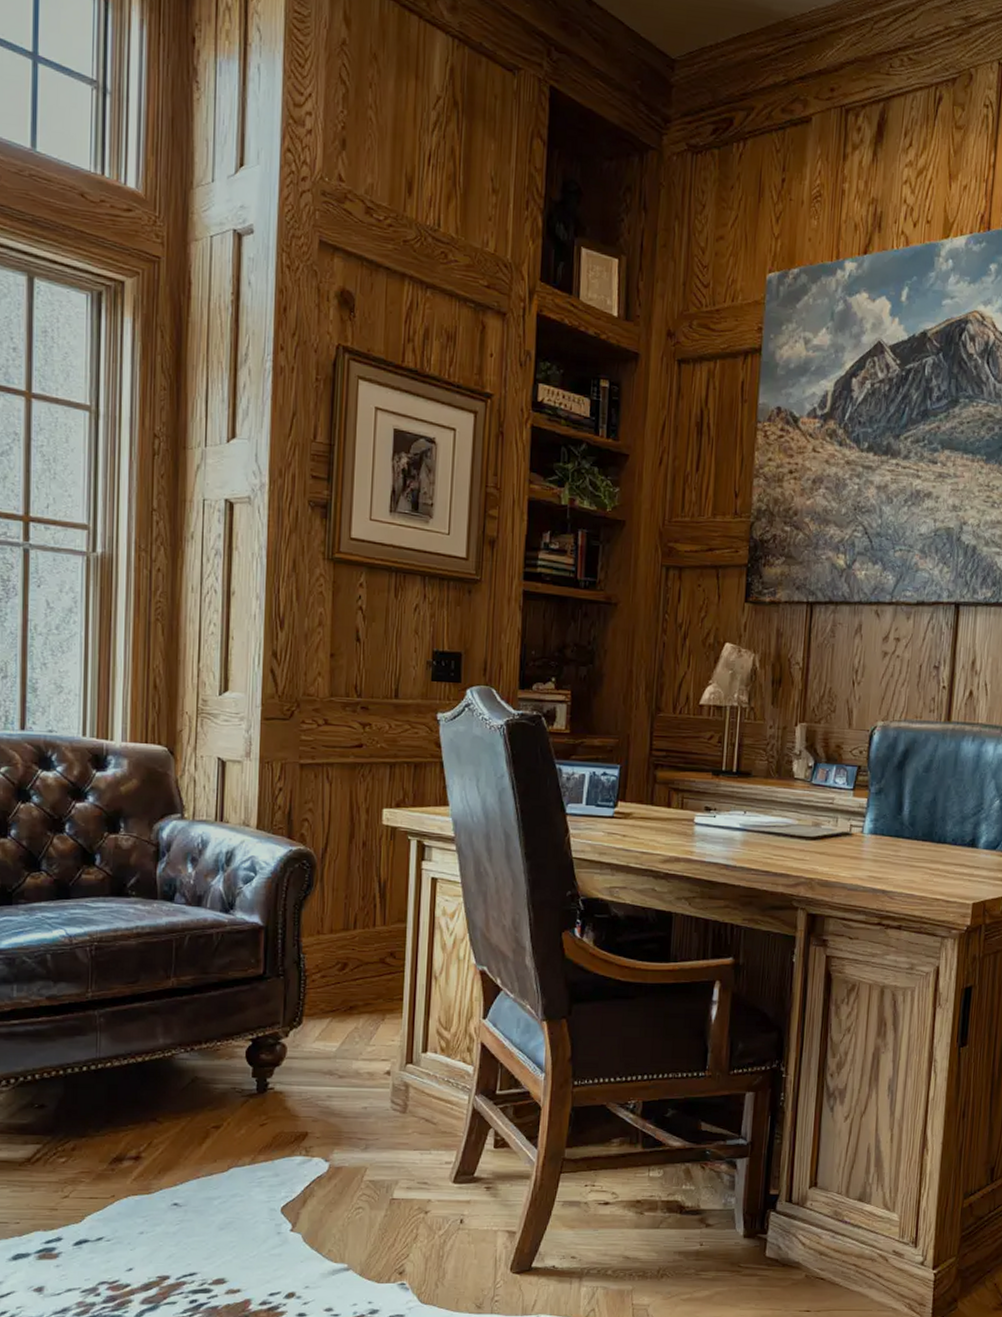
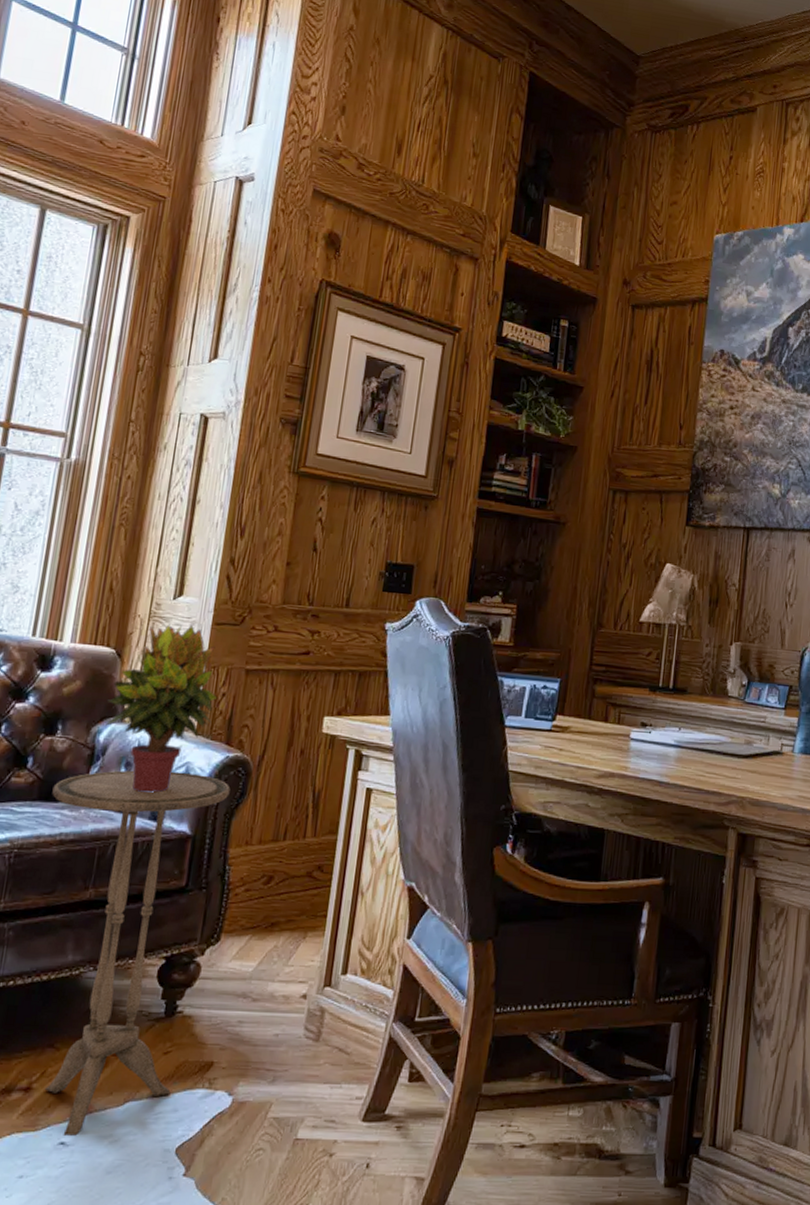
side table: none [123,865,297,1198] -> present [44,770,230,1136]
potted plant: none [164,720,275,886] -> present [103,624,218,793]

